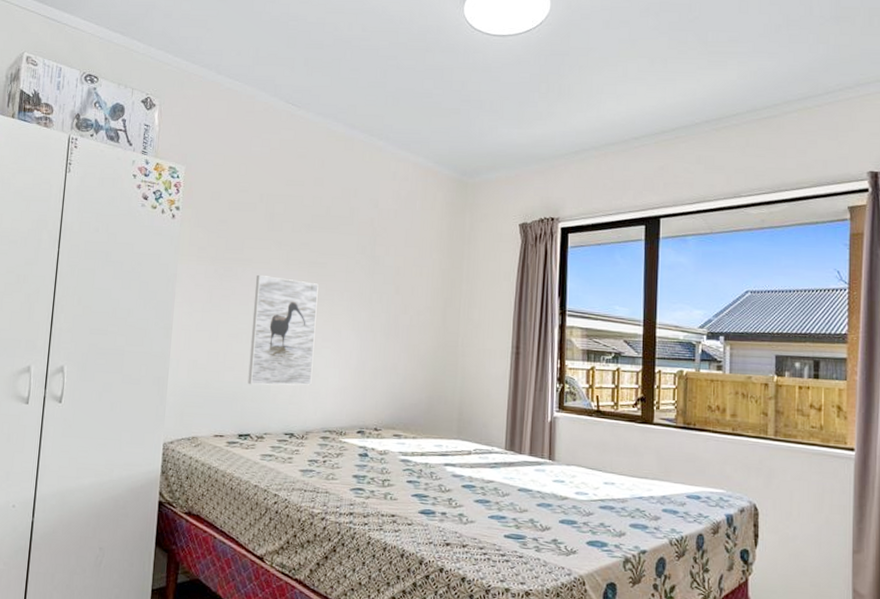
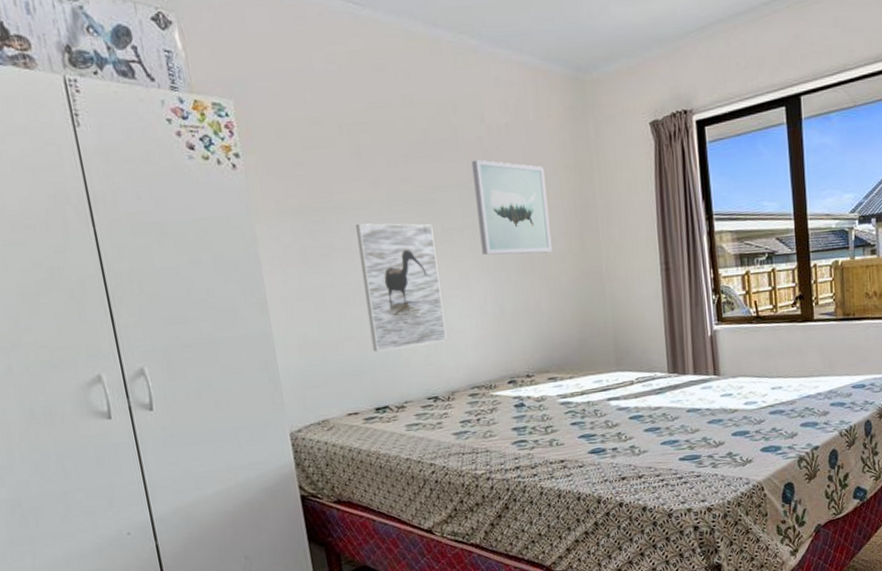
wall art: none [356,236,421,323] -> present [471,159,553,255]

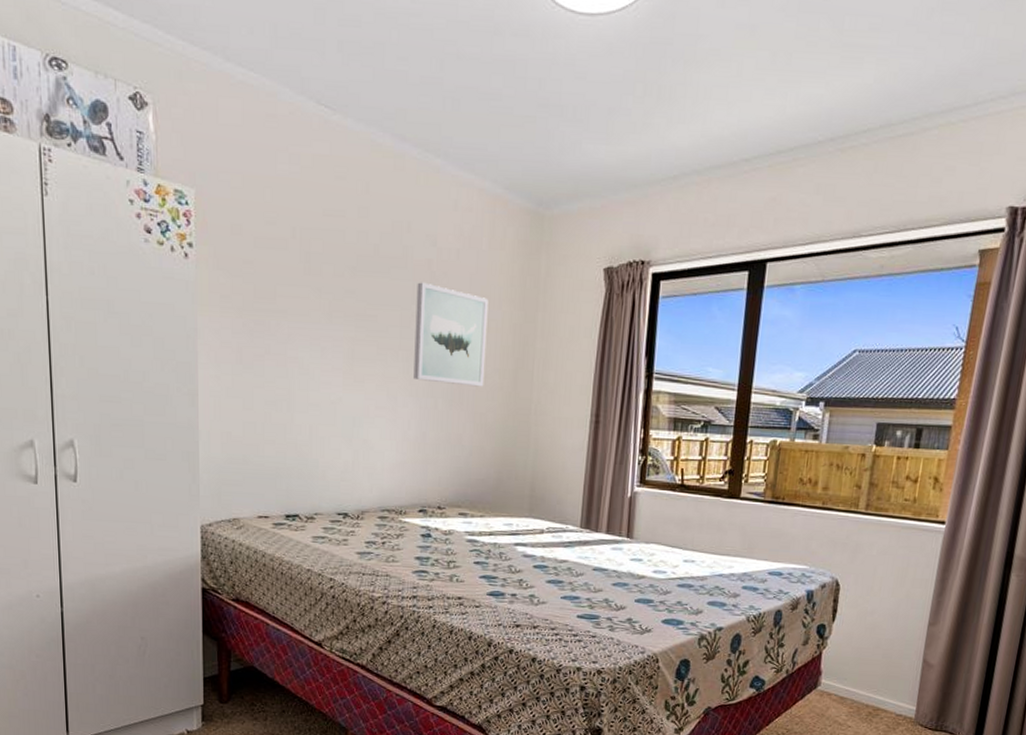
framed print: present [356,223,447,352] -> none [292,330,368,460]

